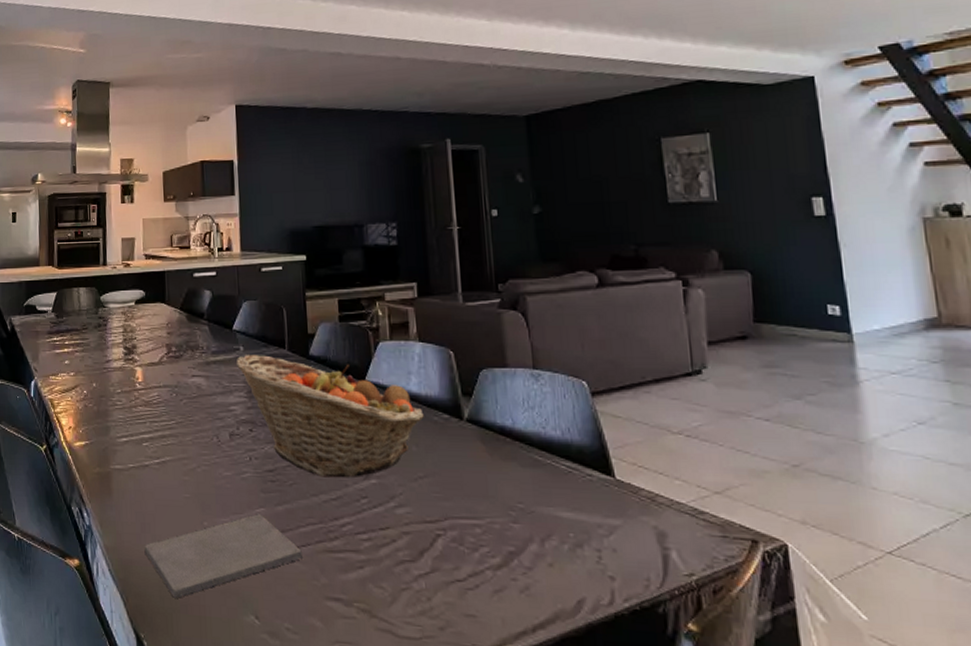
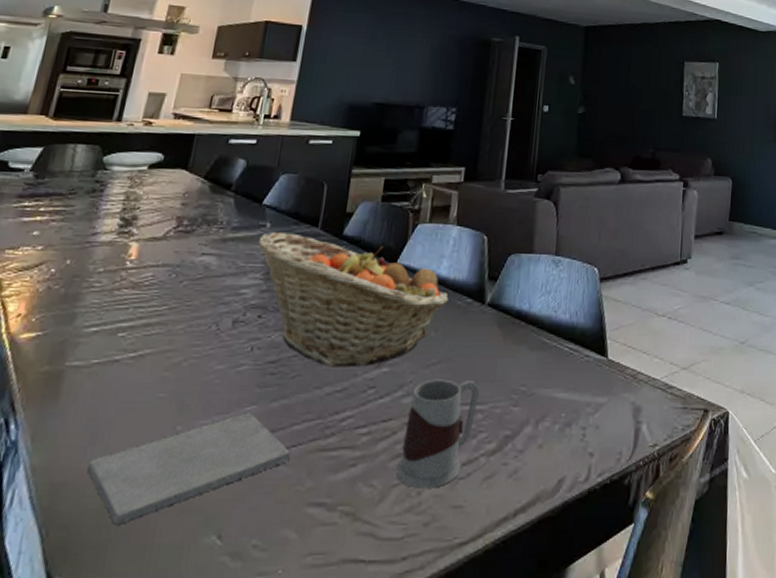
mug: none [402,492,474,596] -> present [396,379,479,489]

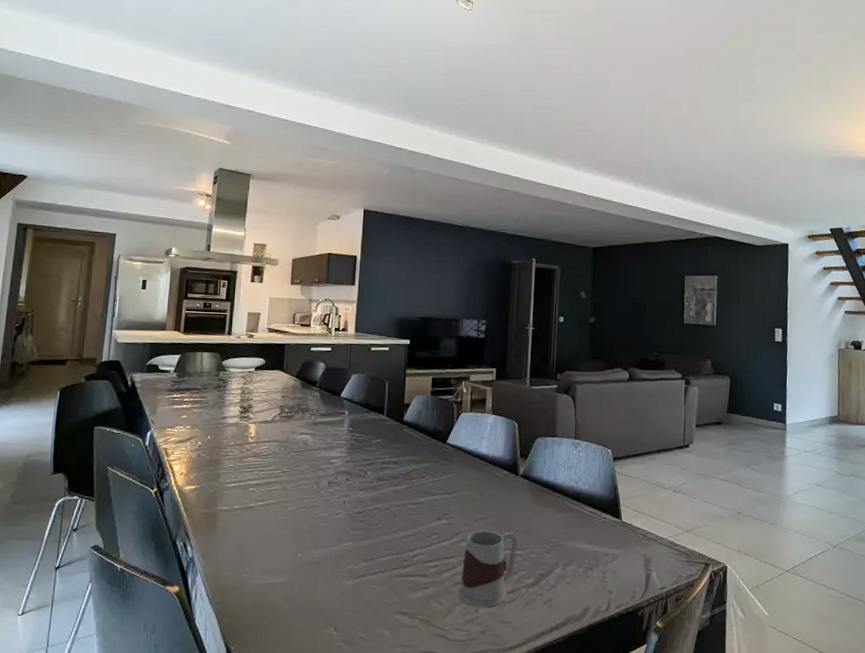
notepad: present [87,413,291,525] -> none [242,547,380,616]
fruit basket: present [259,232,449,367] -> none [341,418,489,519]

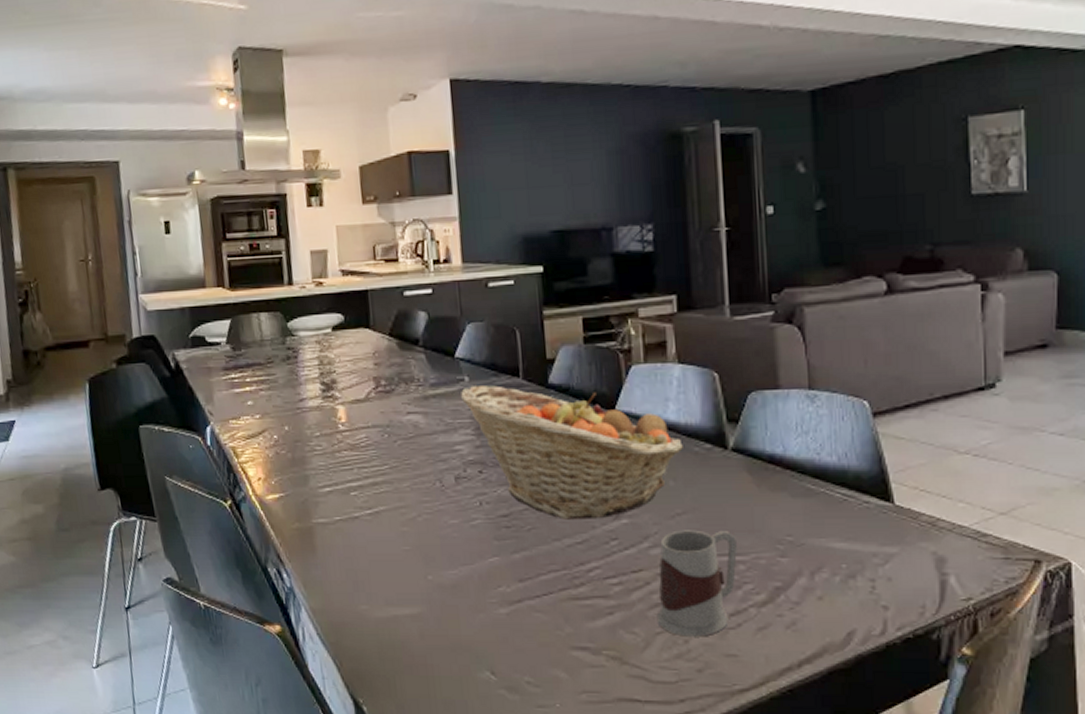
fruit basket: none [341,418,489,519] -> present [461,385,683,520]

